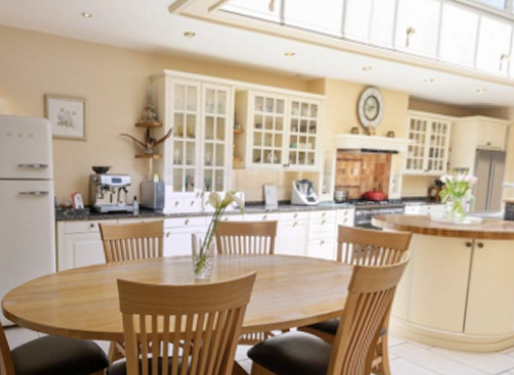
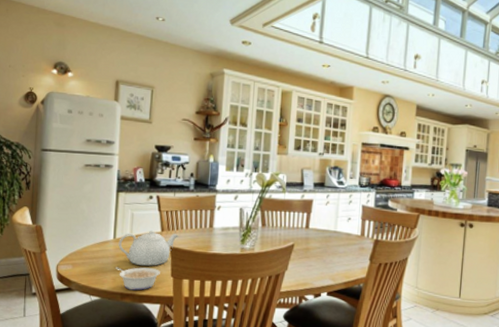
legume: none [60,302,108,327] -> present [115,267,160,291]
teapot: none [62,261,125,301] -> present [118,230,178,266]

